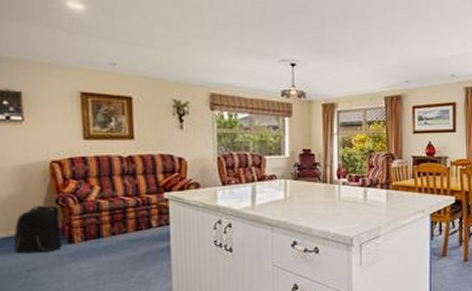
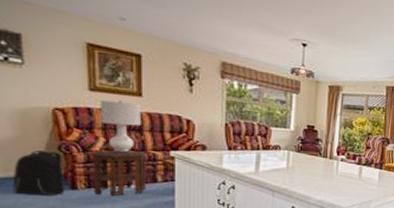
side table: none [86,196,141,247] -> present [90,150,147,196]
lamp: none [94,146,134,201] -> present [100,100,141,154]

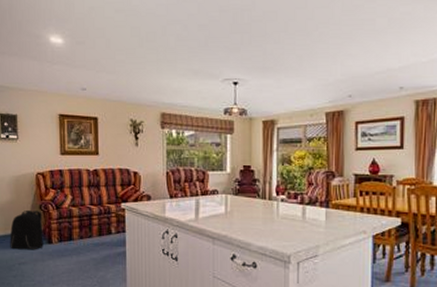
side table: present [90,150,147,196] -> none [61,205,103,248]
lamp: present [100,100,141,154] -> none [68,161,98,209]

